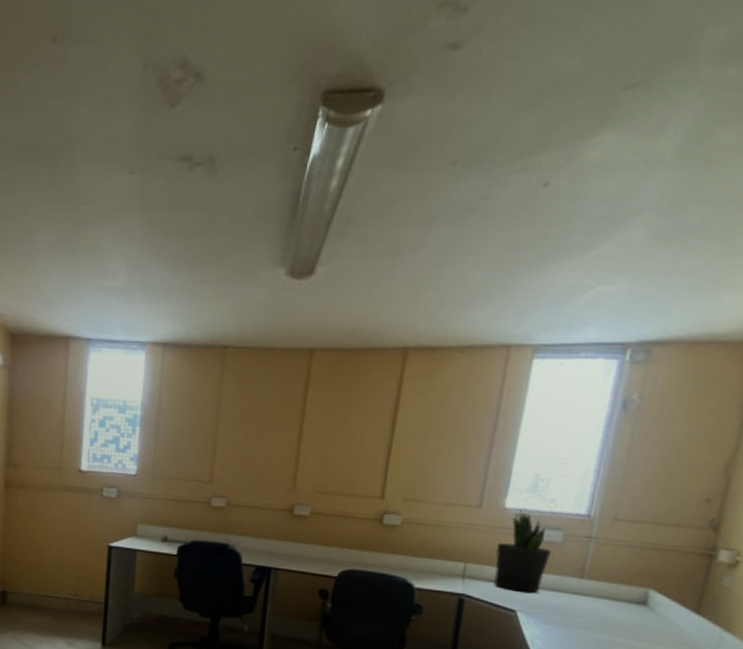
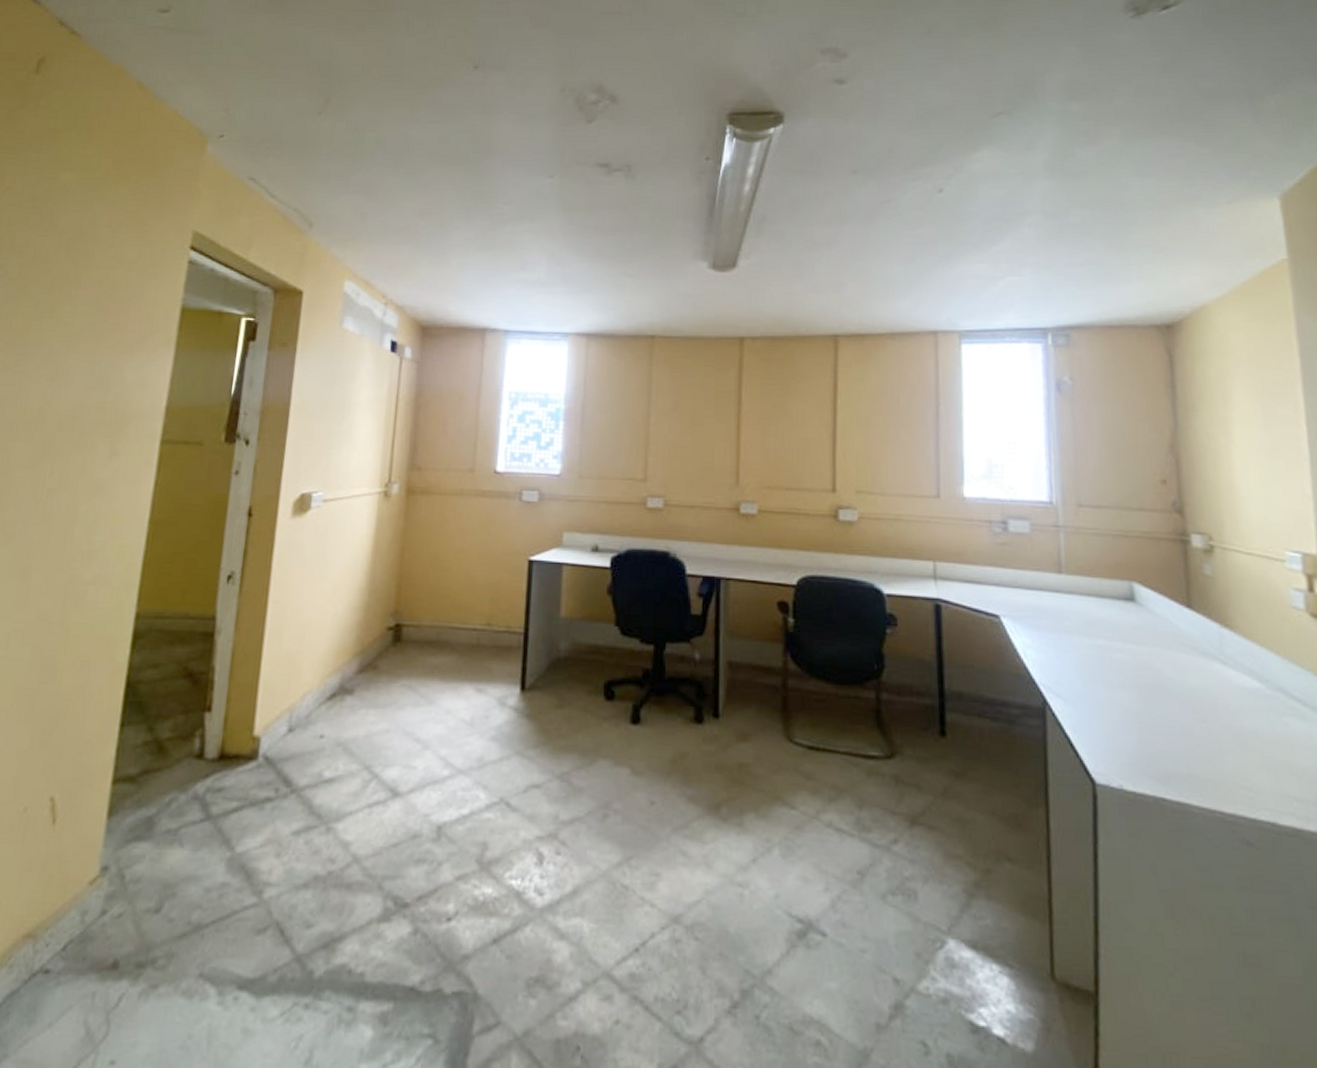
planter: present [494,509,551,594] -> none [964,498,1022,594]

